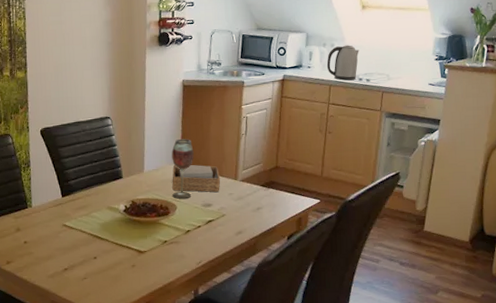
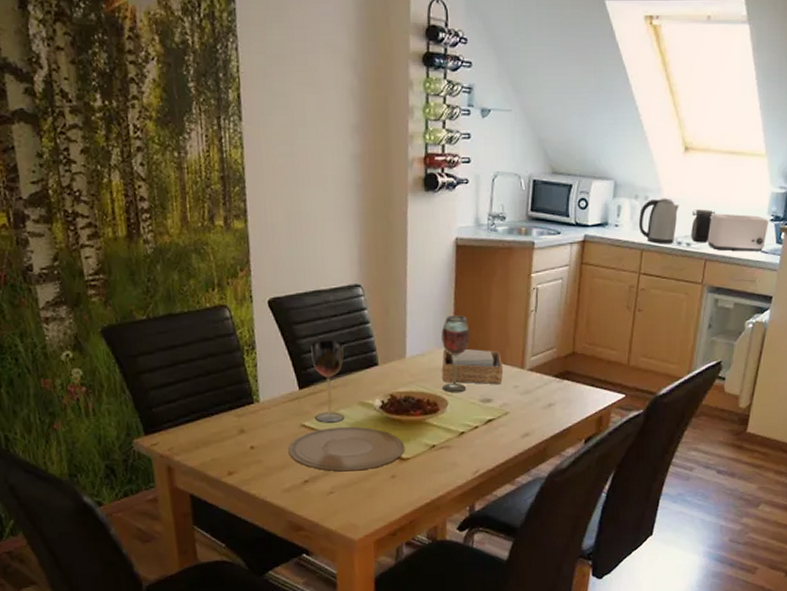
plate: none [53,225,143,262] -> present [288,426,405,472]
wineglass: none [71,159,97,223] -> present [311,339,345,423]
jar: none [370,53,389,79] -> present [691,209,715,243]
toaster: none [383,55,434,85] -> present [707,213,769,253]

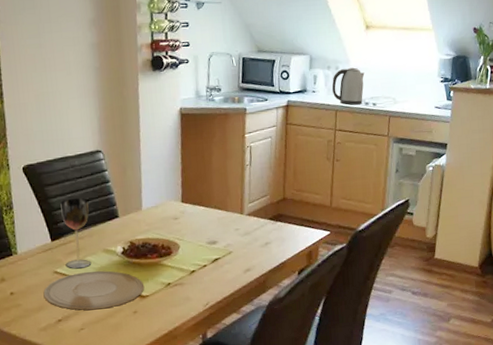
wineglass: present [441,315,470,392] -> none [171,172,196,237]
napkin holder: present [442,349,504,385] -> none [173,199,226,229]
jar: present [691,209,715,243] -> none [376,75,395,103]
toaster: present [707,213,769,253] -> none [389,78,439,108]

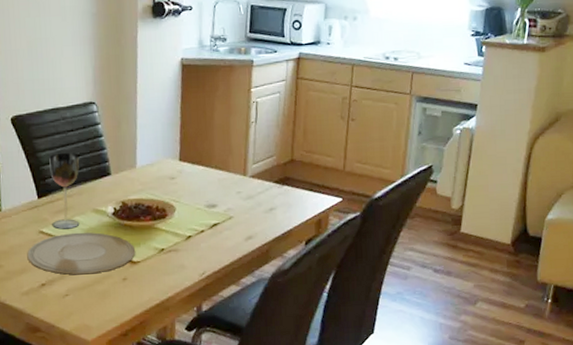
kettle: present [331,67,365,105] -> none [348,18,386,59]

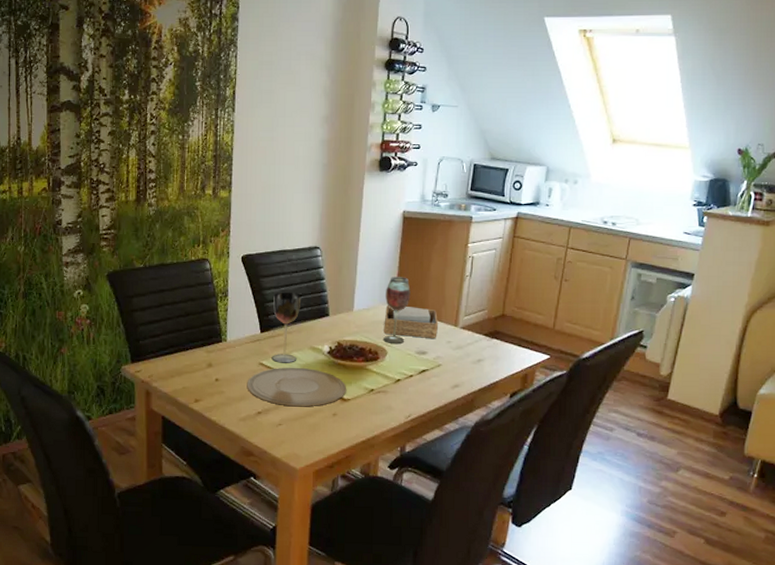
wineglass: none [169,128,196,199] -> present [383,277,411,344]
napkin holder: none [169,158,227,191] -> present [384,305,439,339]

